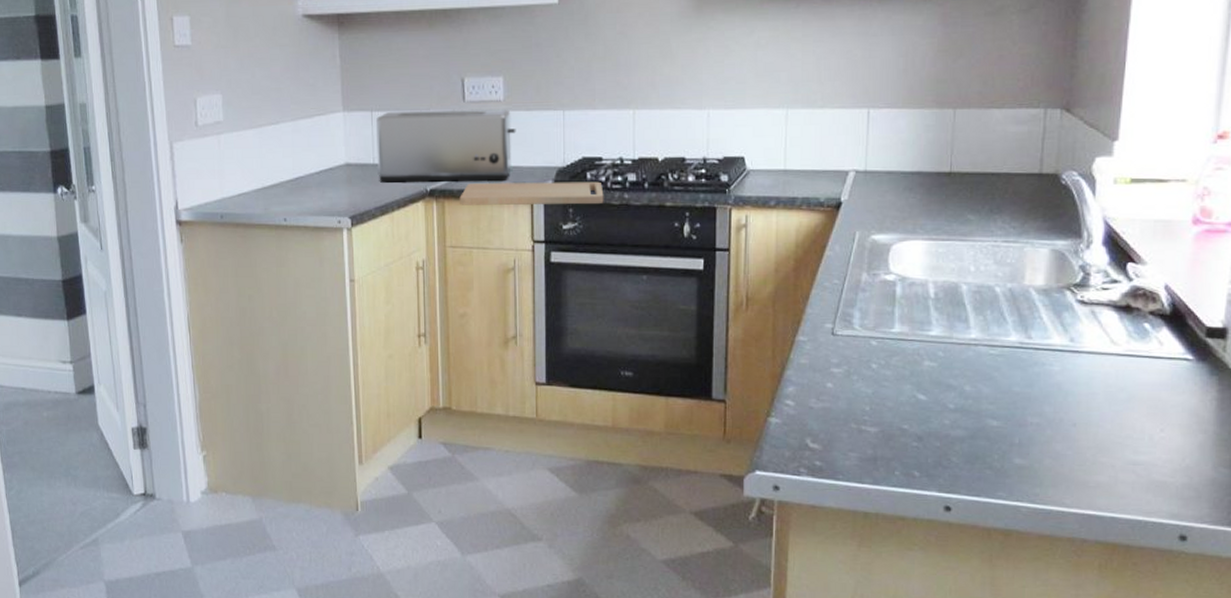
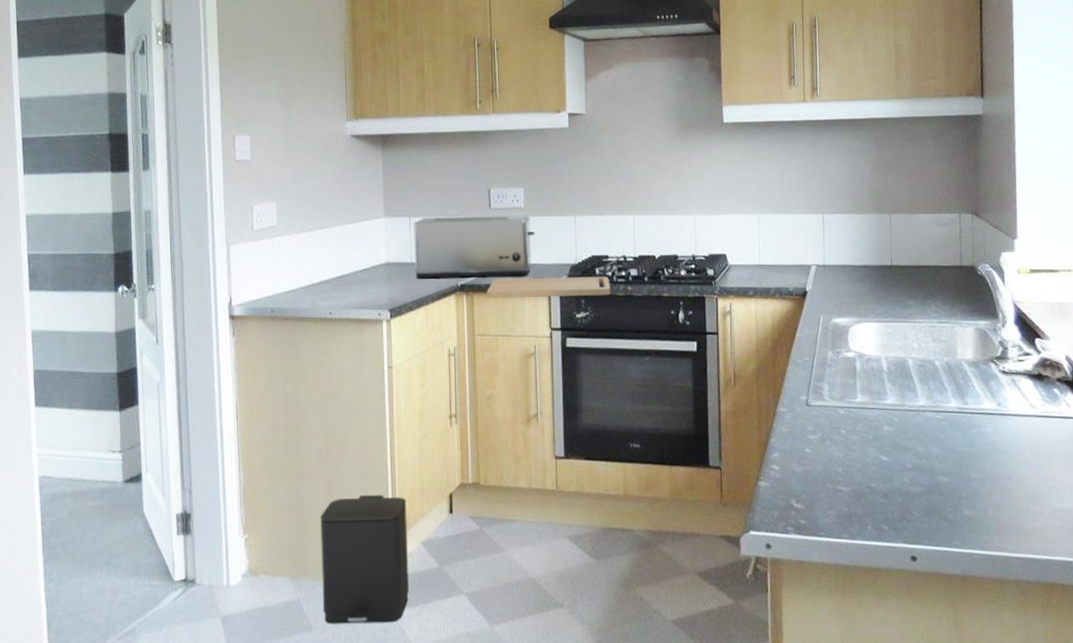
pedal bin: none [280,415,376,547] -> present [320,494,409,624]

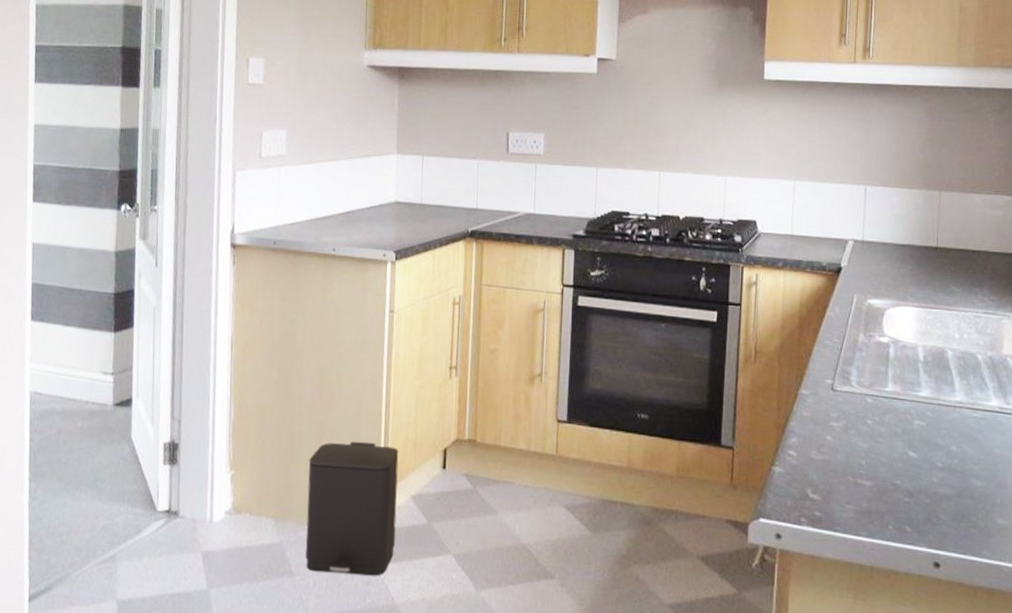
toaster: present [414,215,535,279] -> none [424,158,553,227]
cutting board: present [487,276,611,298] -> none [497,228,630,255]

